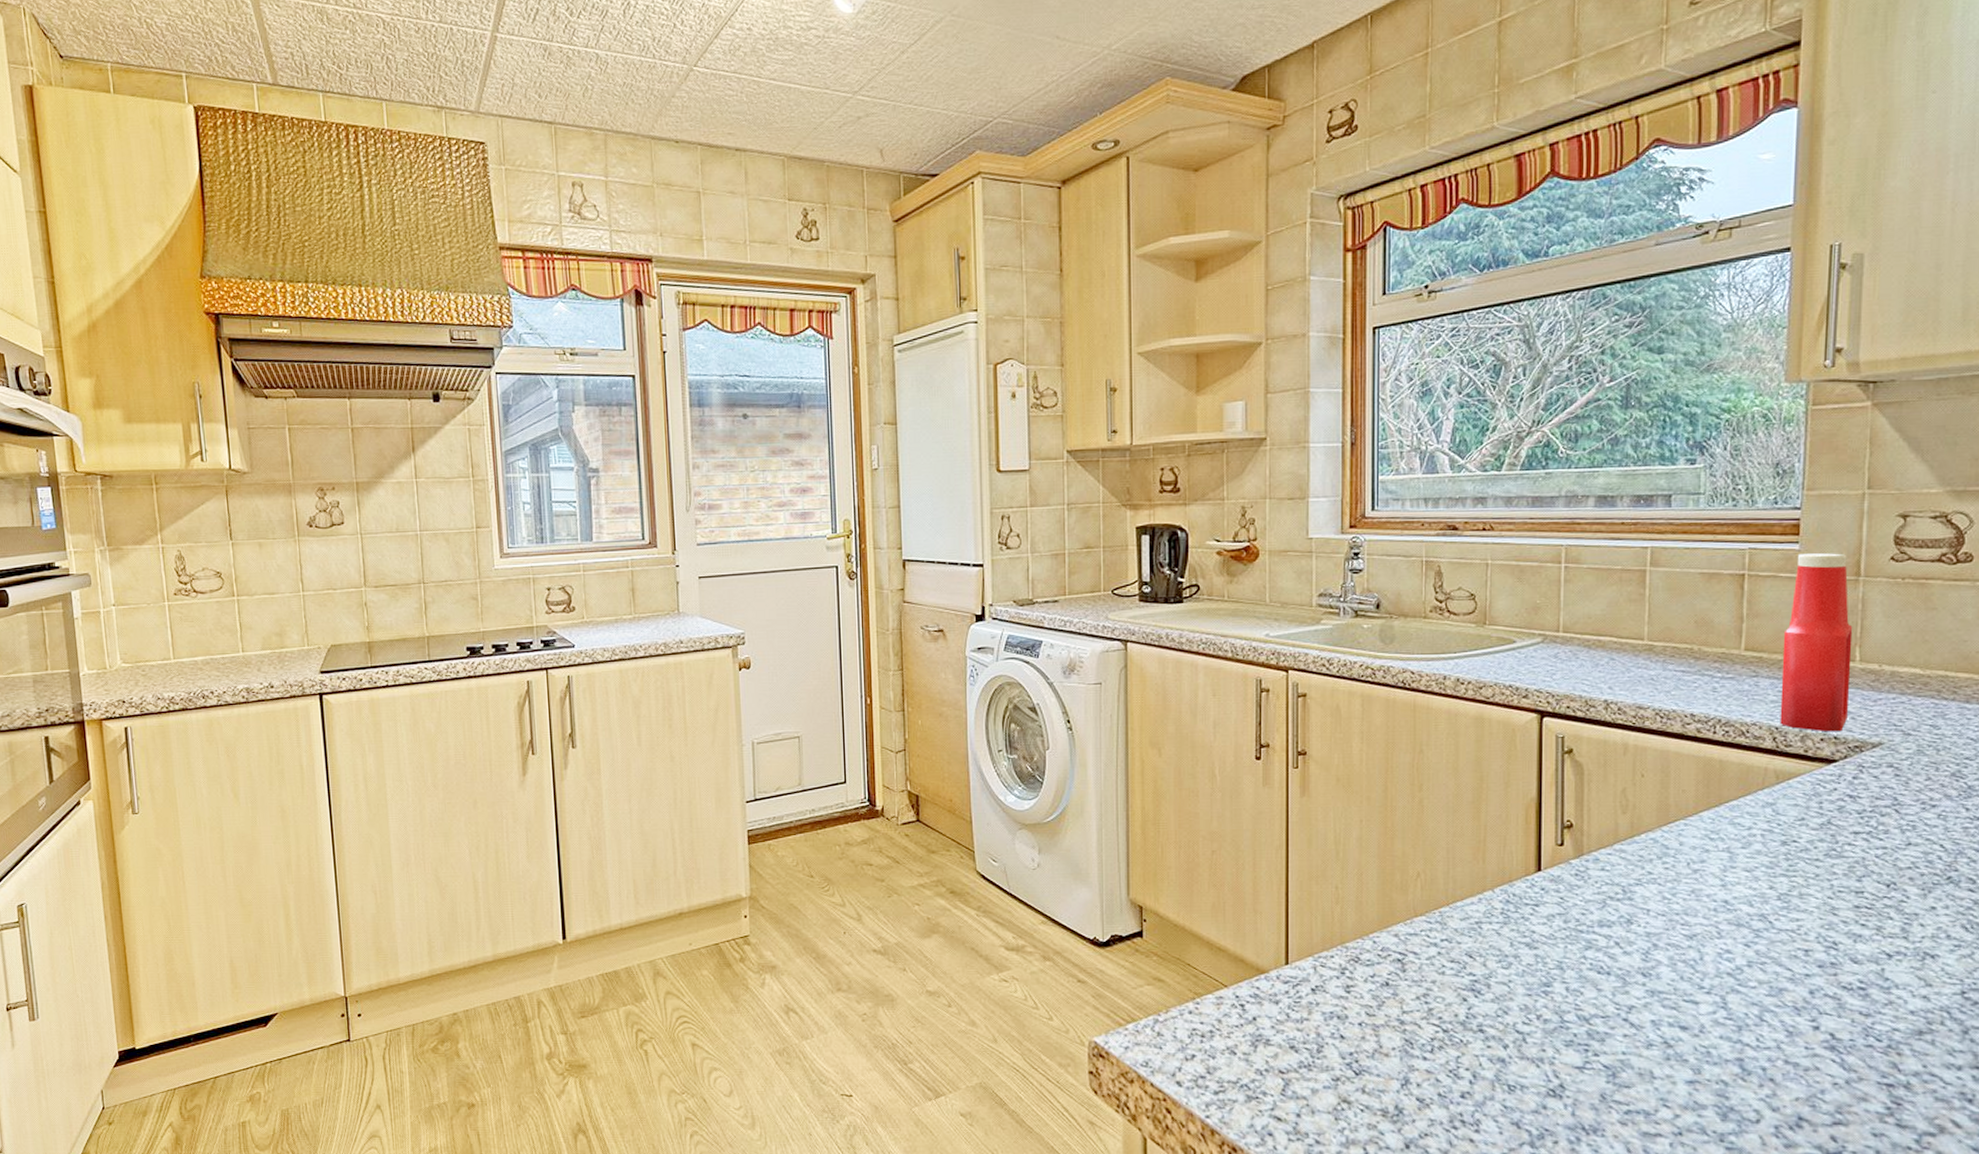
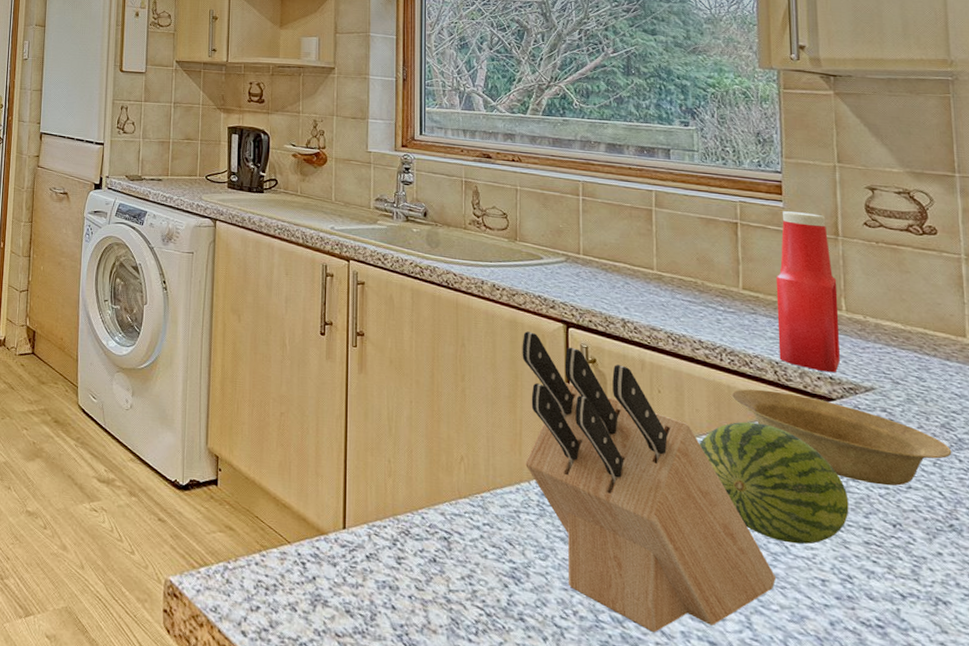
knife block: none [1488,727,1757,1025] -> present [522,331,777,632]
fruit: none [1683,796,1842,918] -> present [699,421,849,545]
bowl: none [1722,759,1960,846] -> present [731,389,952,486]

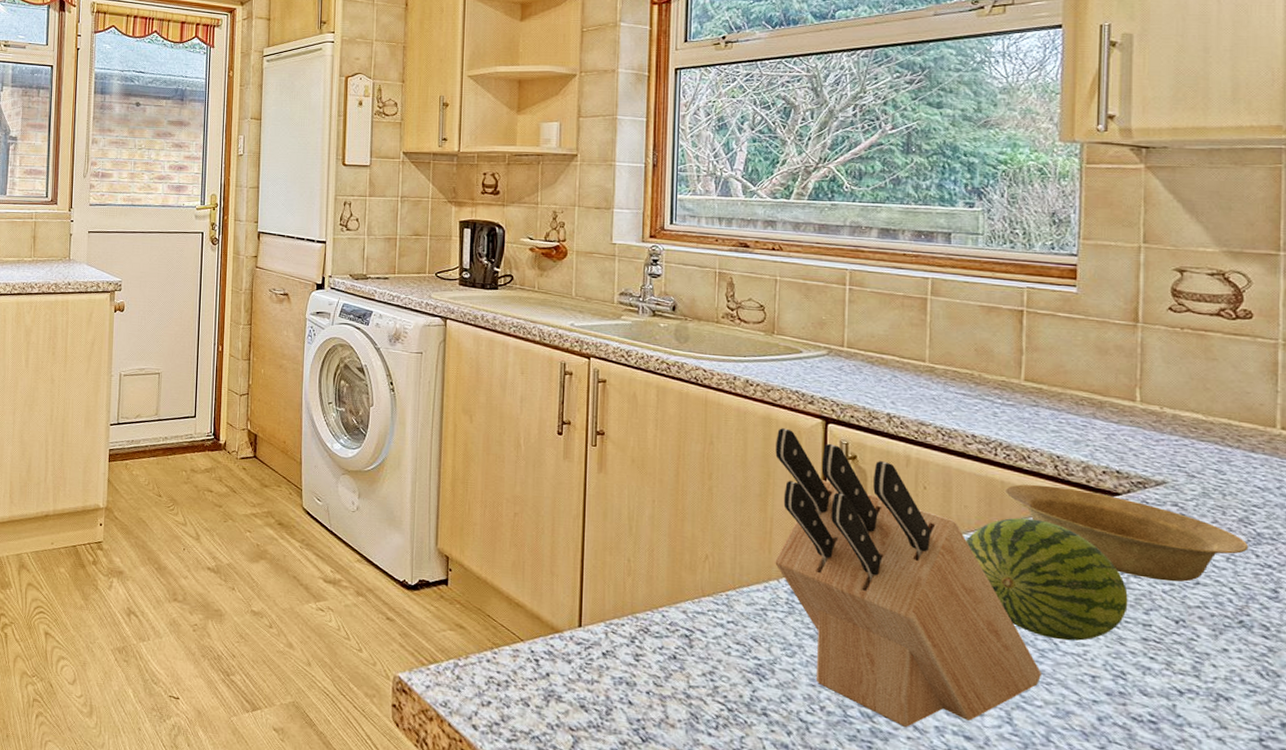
ketchup bottle: present [775,211,841,373] -> none [1061,297,1133,467]

